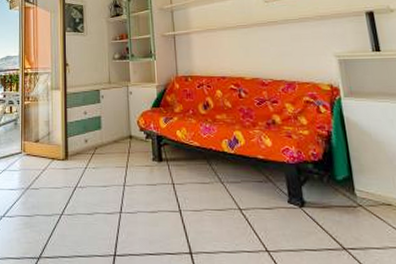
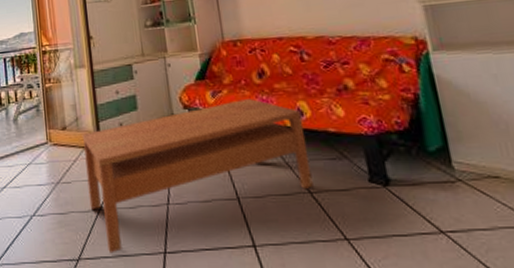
coffee table: none [52,125,243,254] -> present [82,98,314,254]

